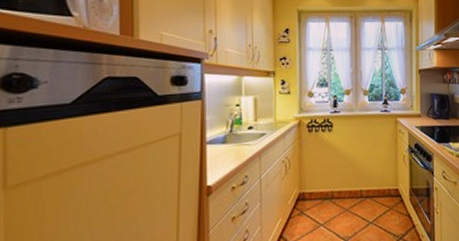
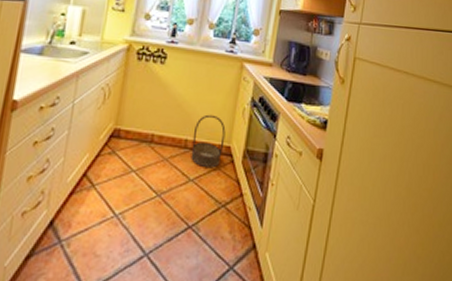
basket: none [365,165,393,211] -> present [191,114,226,169]

